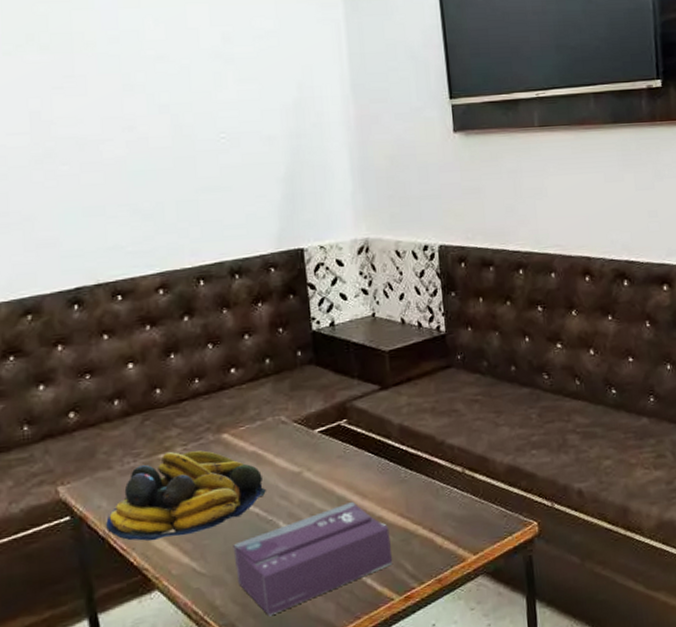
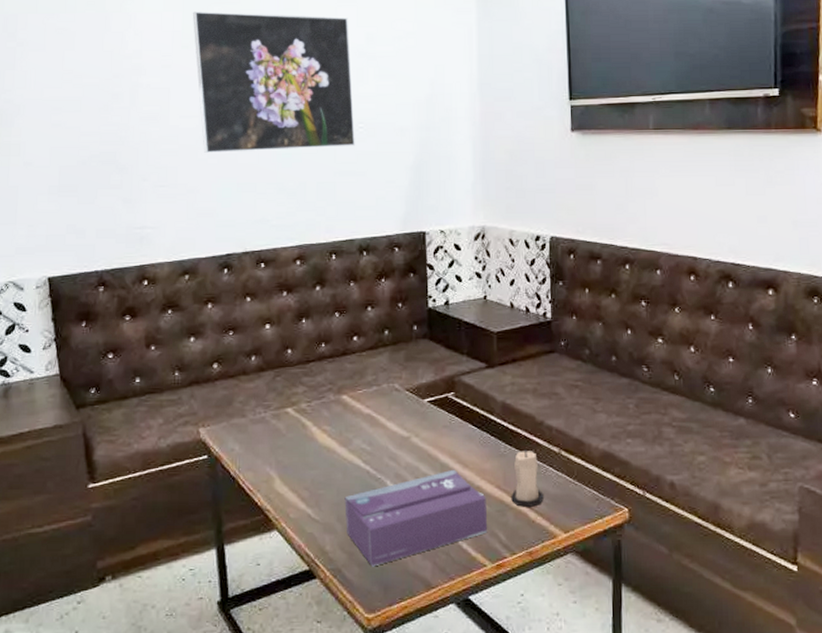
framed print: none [12,12,217,174] -> present [192,11,355,153]
fruit bowl: present [106,450,266,541] -> none [237,407,377,486]
candle: none [415,472,450,533] -> present [511,449,544,507]

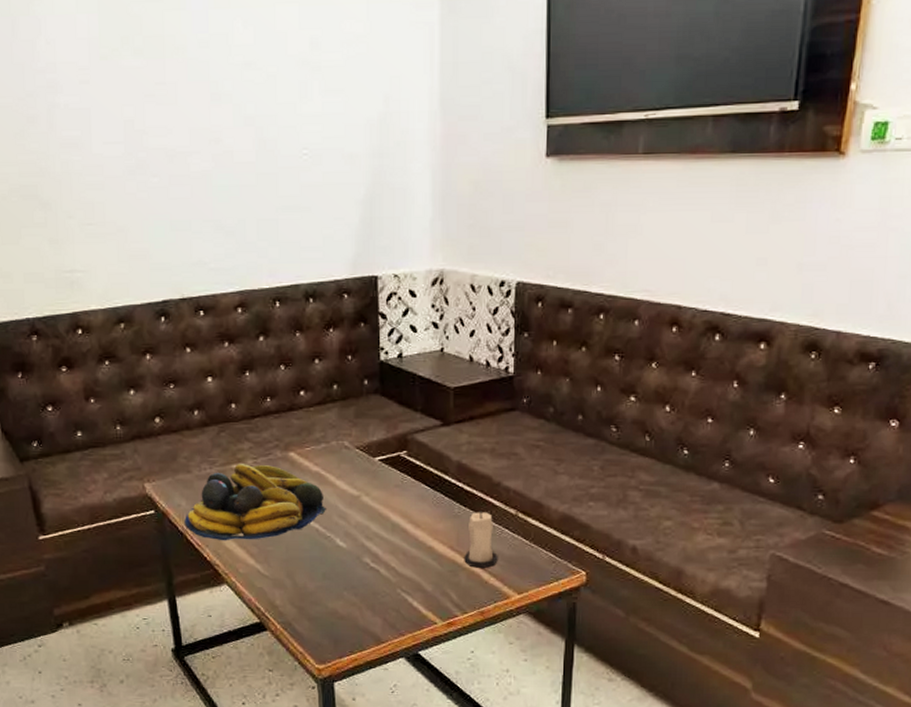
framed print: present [192,11,355,153] -> none [109,12,299,185]
fruit bowl: none [237,407,377,486] -> present [185,464,326,541]
tissue box: present [344,469,487,567] -> none [293,529,438,621]

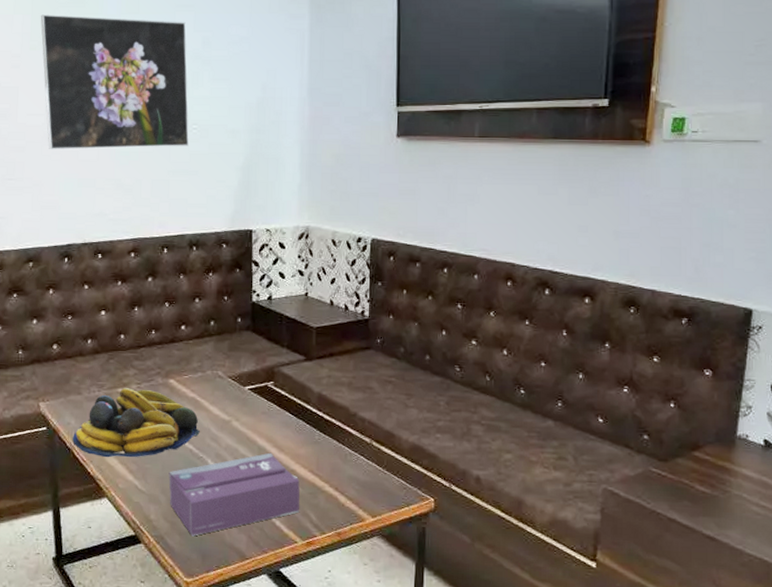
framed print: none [109,12,299,185] -> present [40,14,189,149]
tissue box: none [293,529,438,621] -> present [168,452,300,537]
candle: present [464,511,498,568] -> none [323,438,354,492]

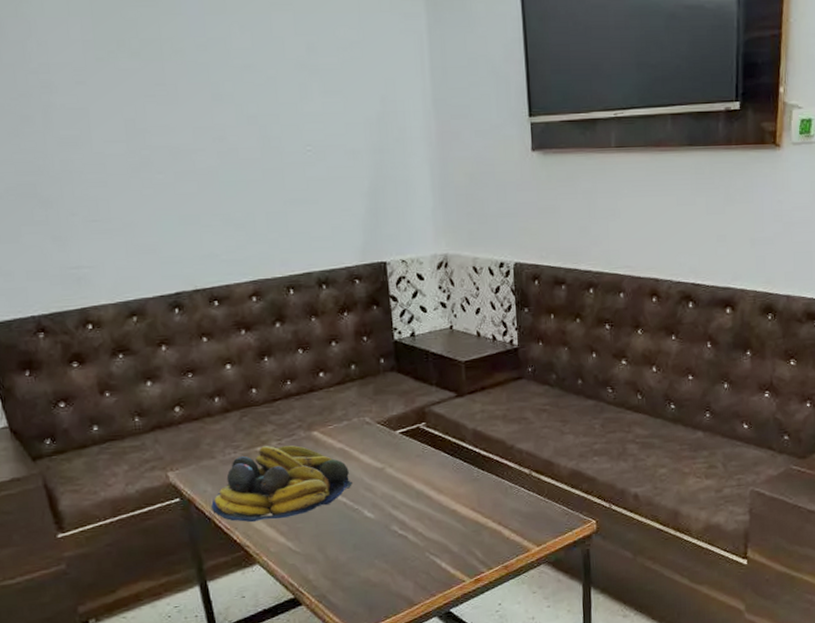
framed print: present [40,14,189,149] -> none [103,16,304,182]
tissue box: present [168,452,300,537] -> none [323,495,464,591]

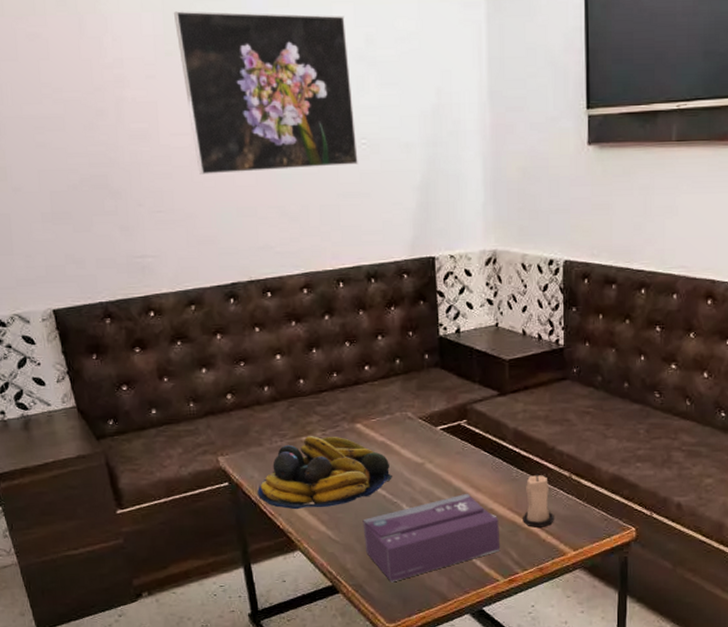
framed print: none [103,16,304,182] -> present [173,11,358,174]
tissue box: none [323,495,464,591] -> present [362,493,499,583]
candle: none [485,473,517,526] -> present [523,474,554,527]

